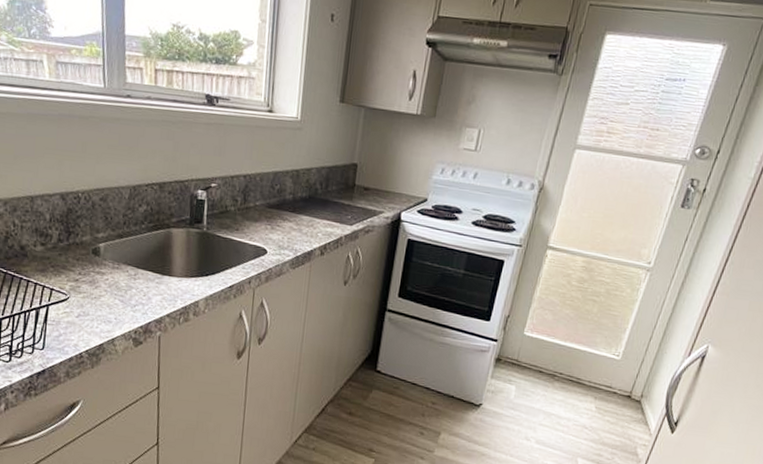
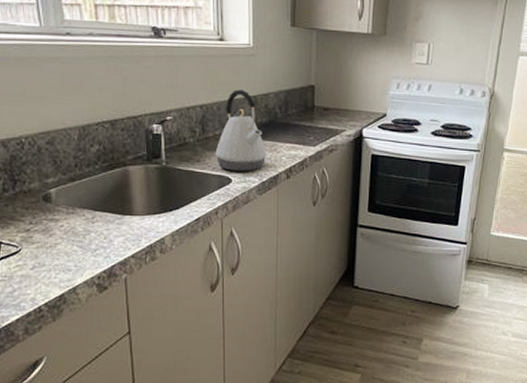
kettle: none [253,162,304,245] -> present [215,90,267,171]

